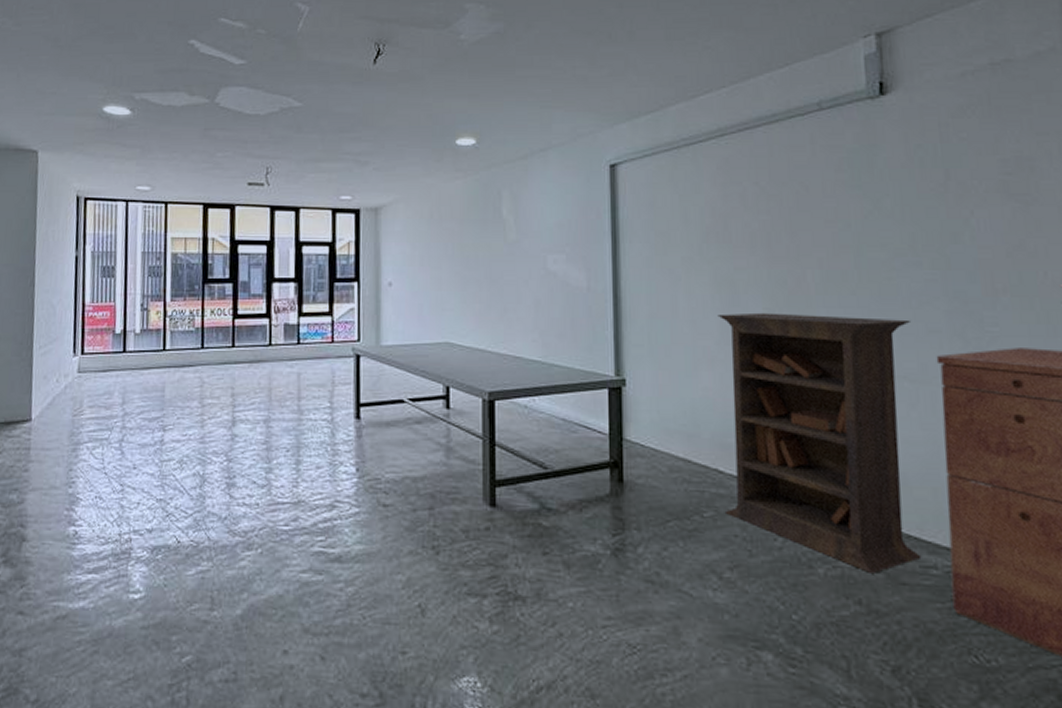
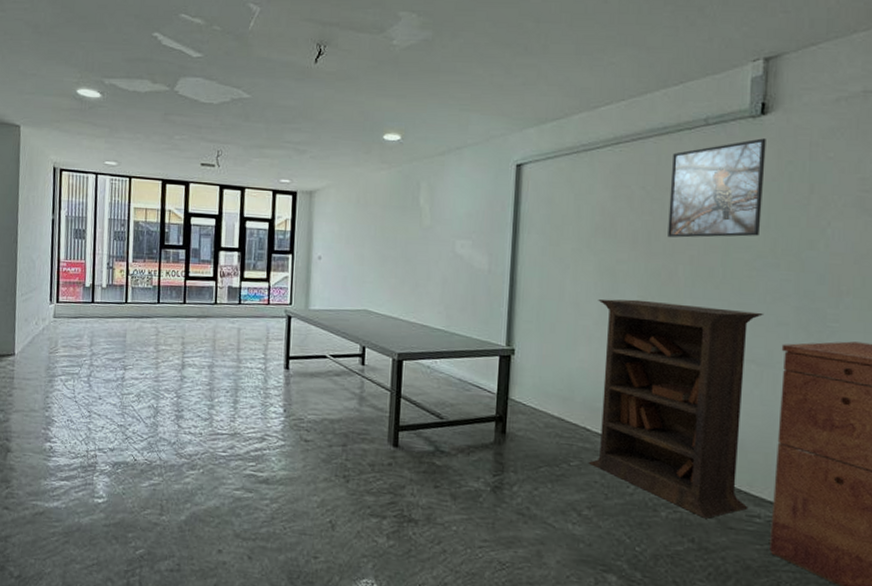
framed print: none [786,121,895,238] -> present [668,138,766,238]

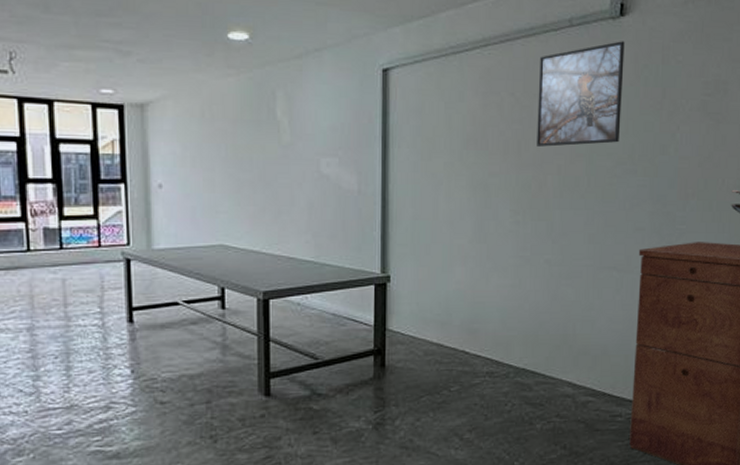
bookcase: present [589,299,765,519] -> none [469,214,624,424]

